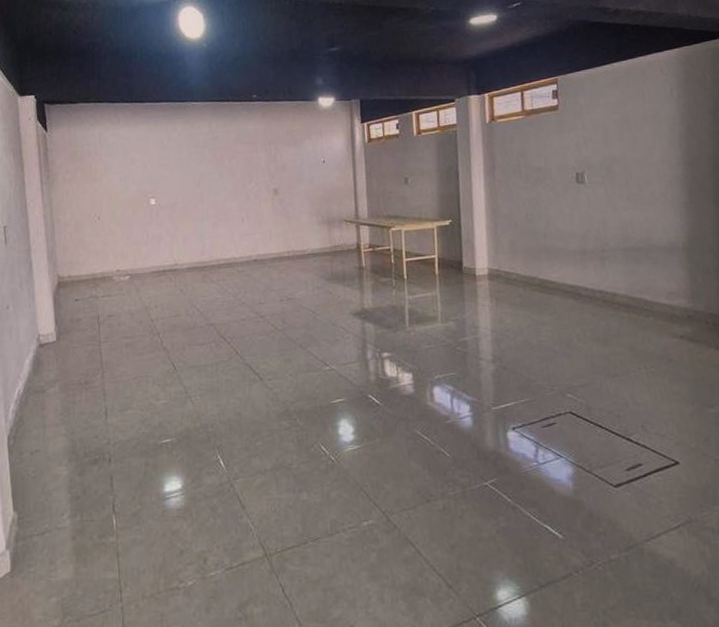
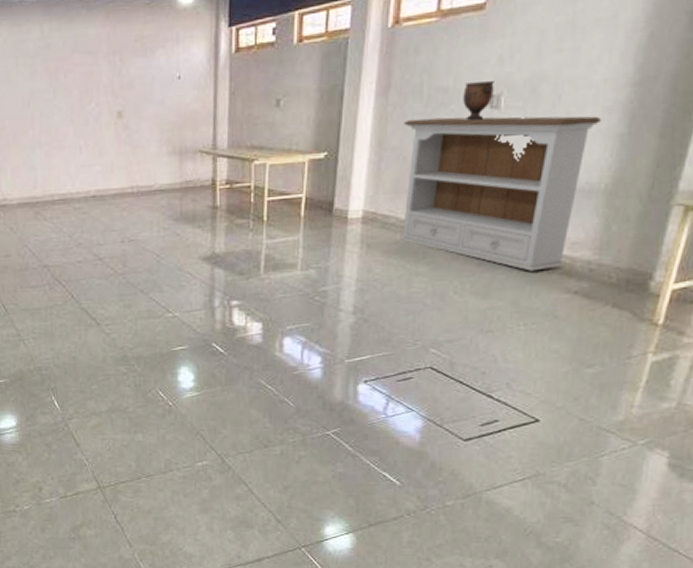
bookshelf: none [510,188,666,319] -> present [399,116,601,271]
decorative urn: none [553,162,578,193] -> present [463,81,494,121]

